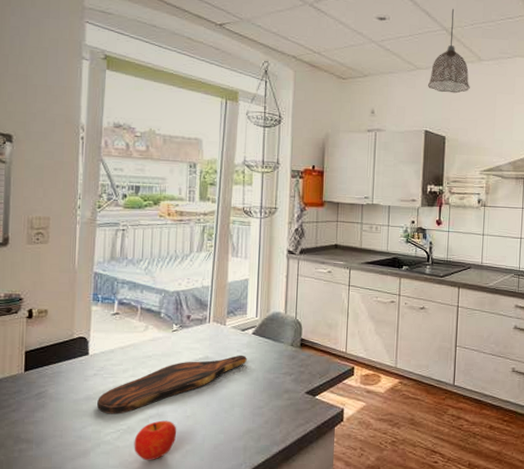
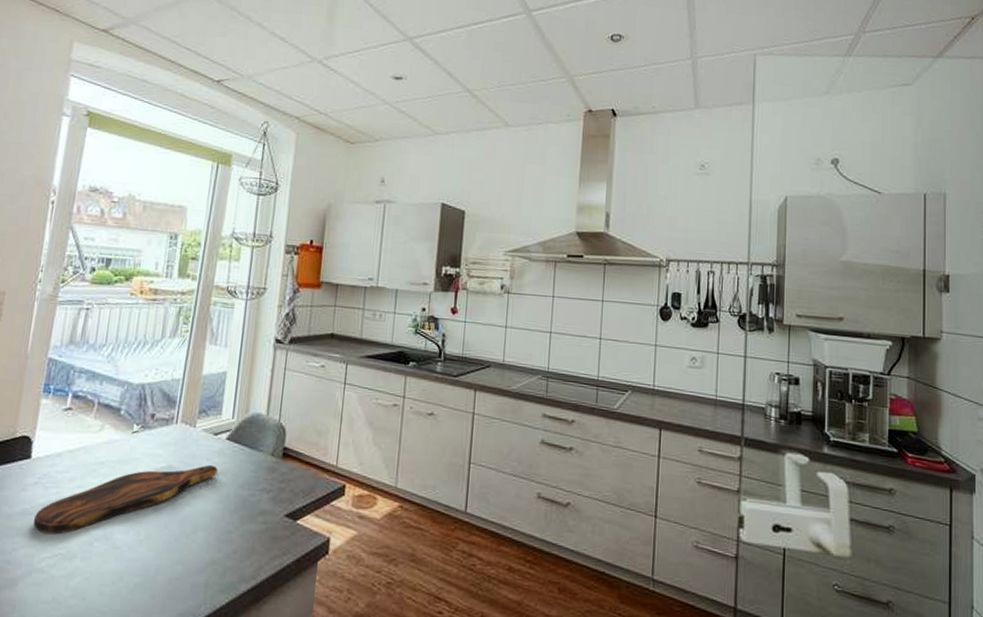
fruit: present [134,420,177,461] -> none [71,544,126,597]
pendant lamp: present [427,8,470,94] -> none [446,68,495,162]

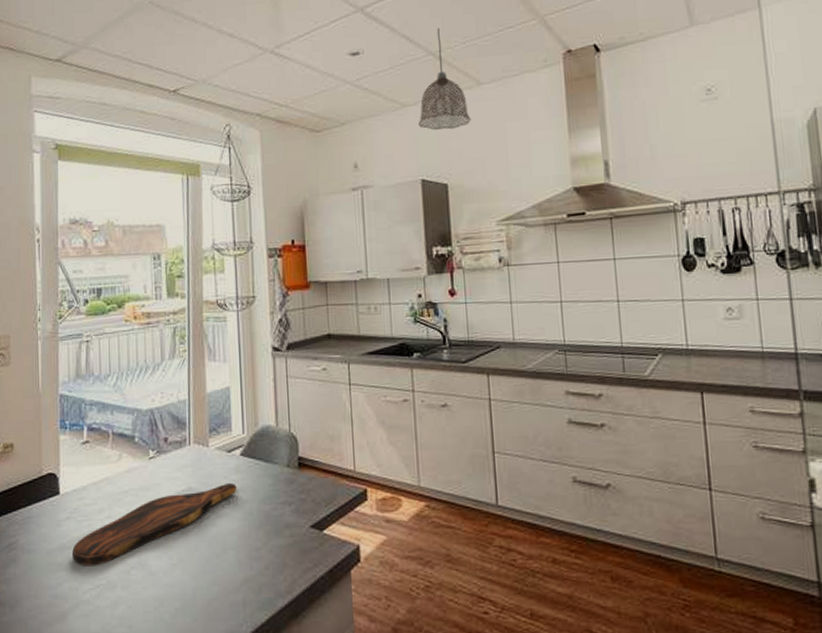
pendant lamp: none [446,68,495,162] -> present [418,27,471,131]

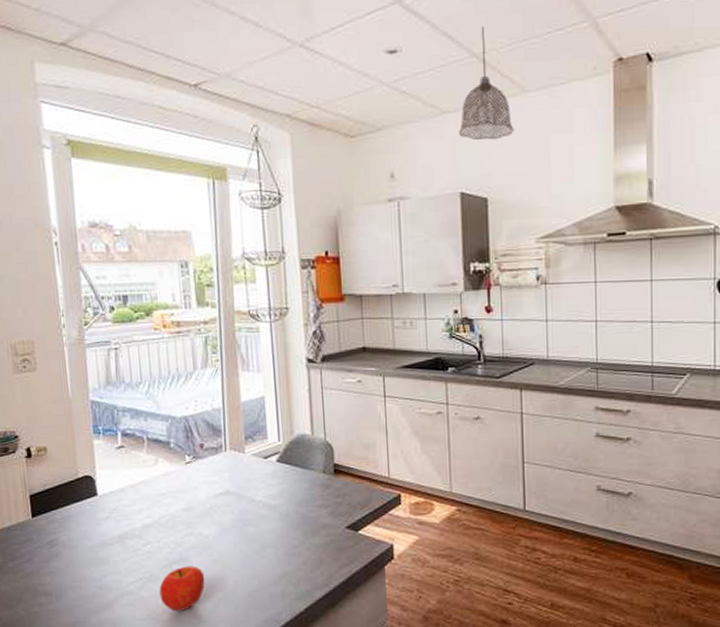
cutting board: present [72,482,237,566] -> none [114,486,274,561]
fruit: none [116,571,163,624] -> present [159,566,205,612]

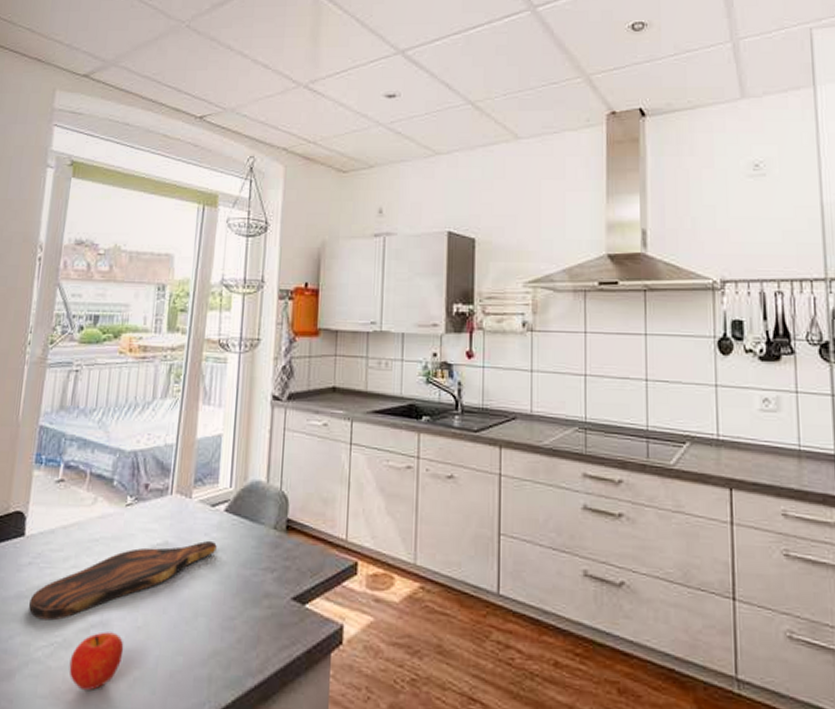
cutting board: none [114,486,274,561] -> present [29,540,217,621]
pendant lamp: present [458,25,514,141] -> none [449,76,505,182]

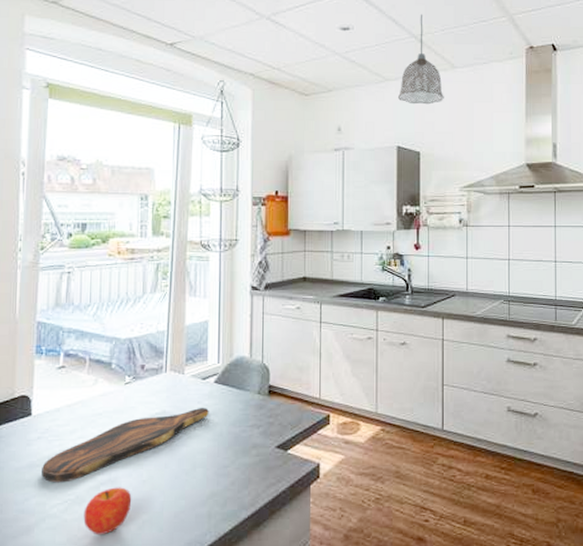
pendant lamp: none [449,76,505,182] -> present [397,14,444,105]

